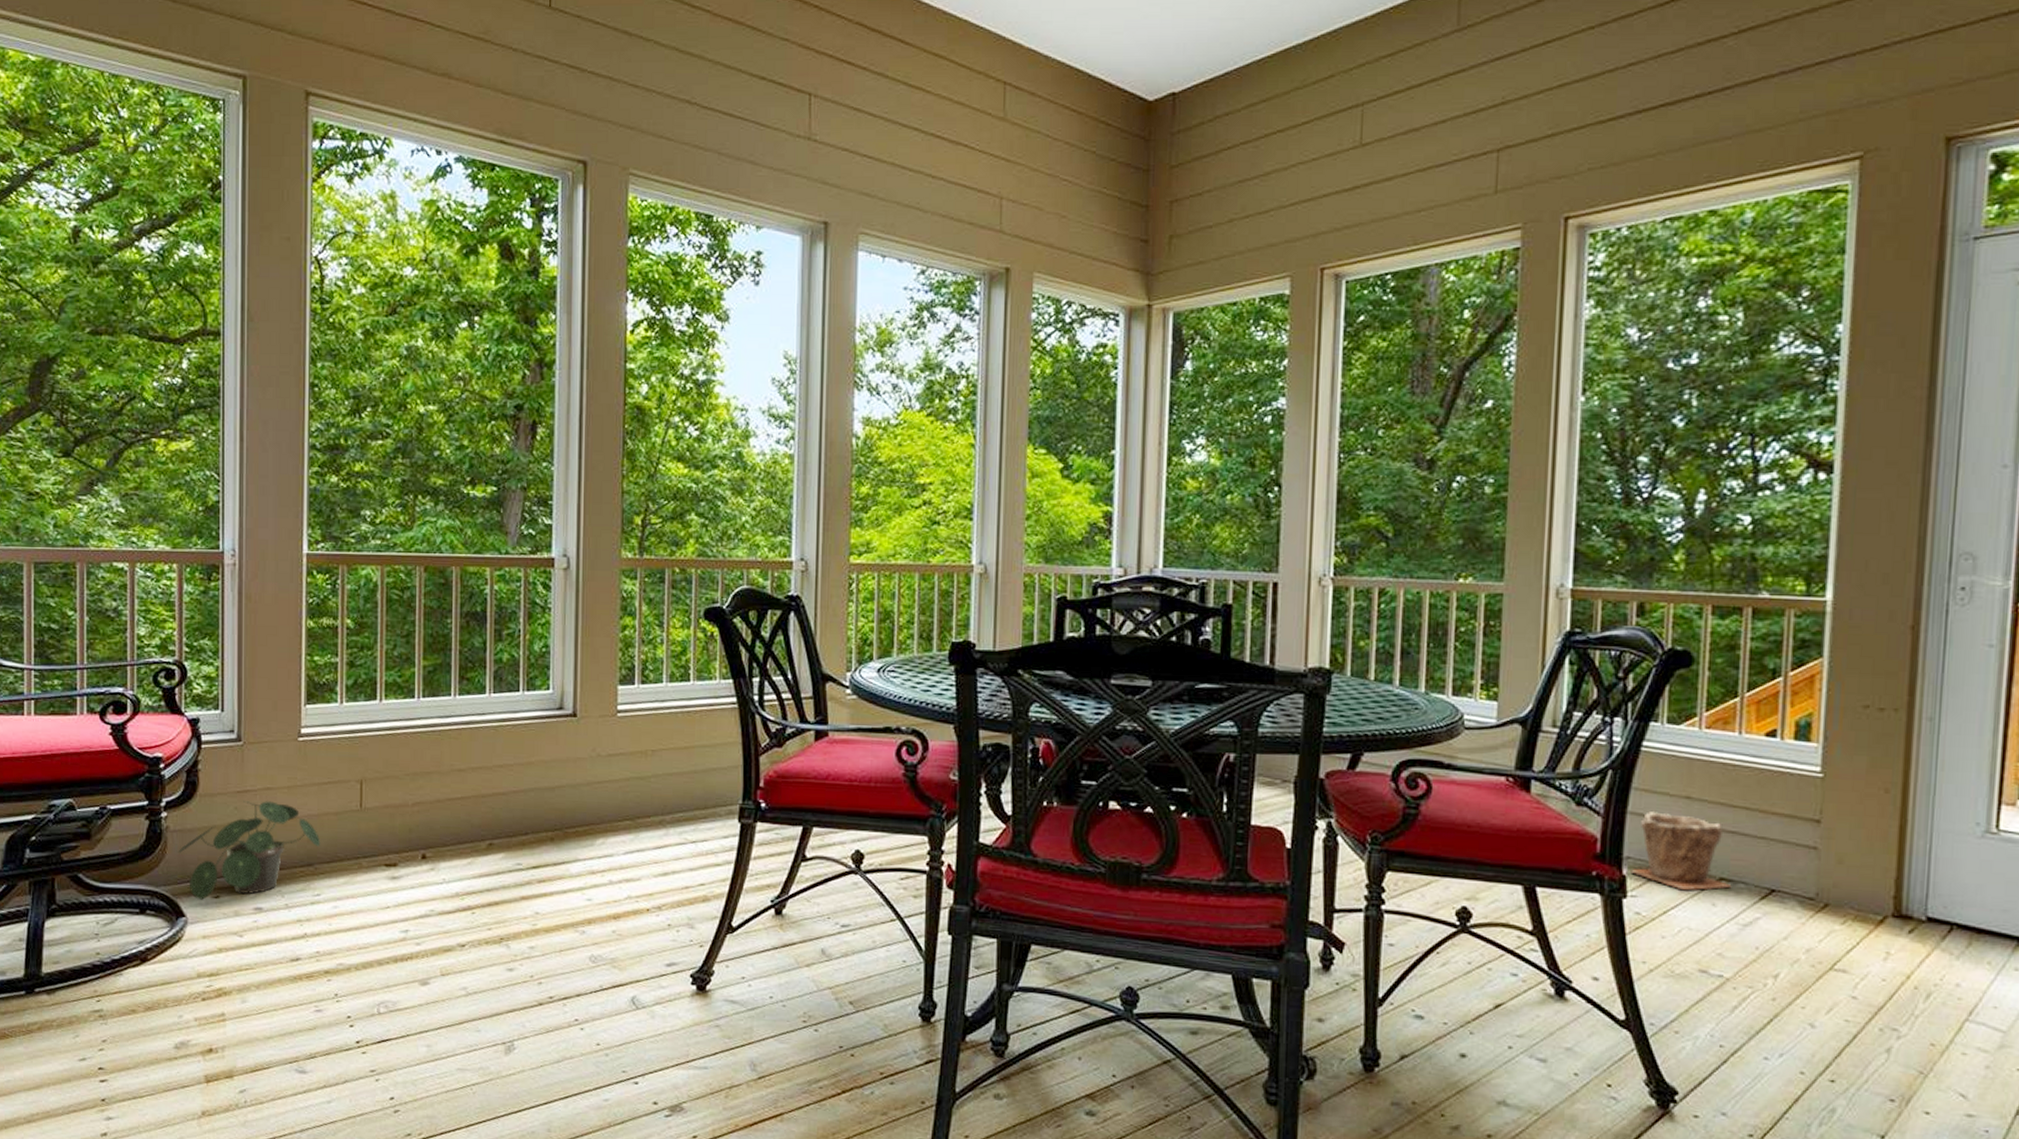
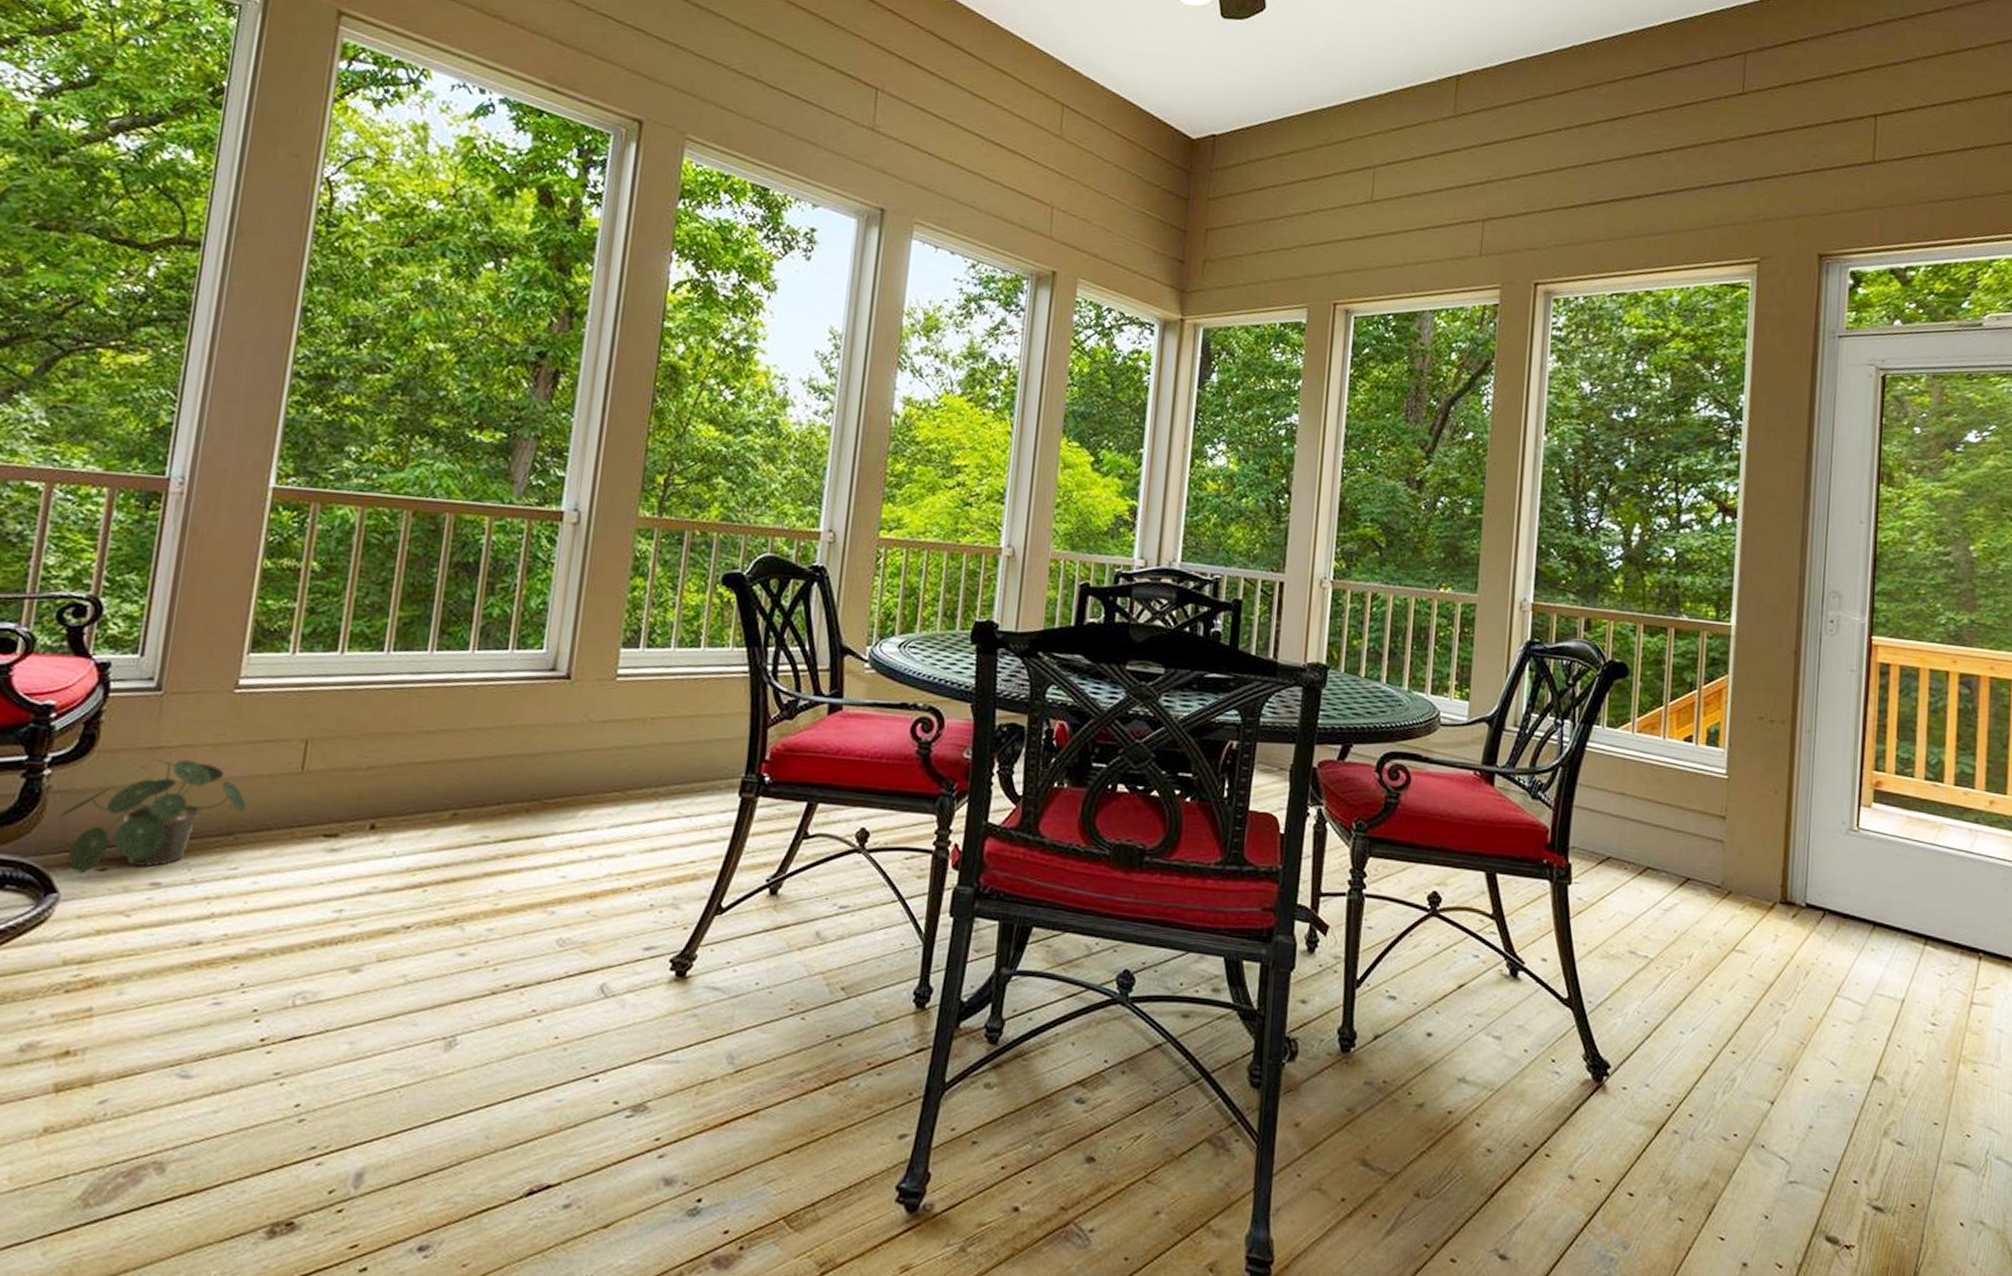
plant pot: present [1629,811,1732,891] -> none [1574,806,1656,879]

